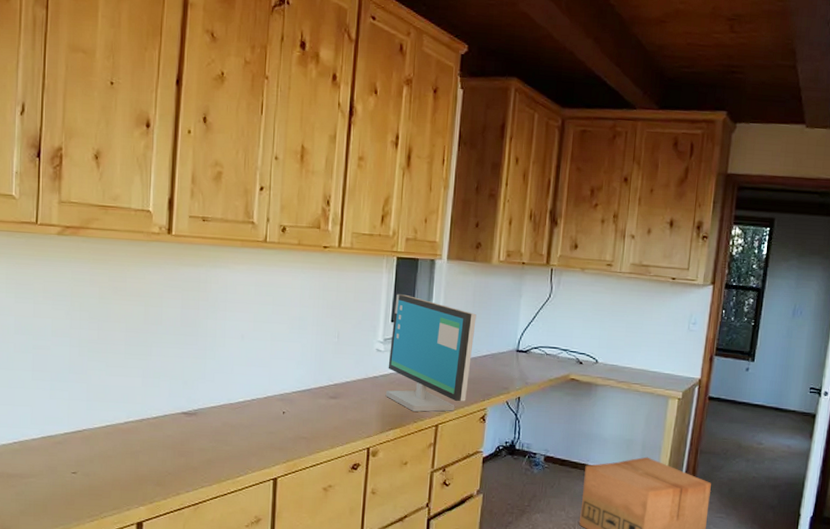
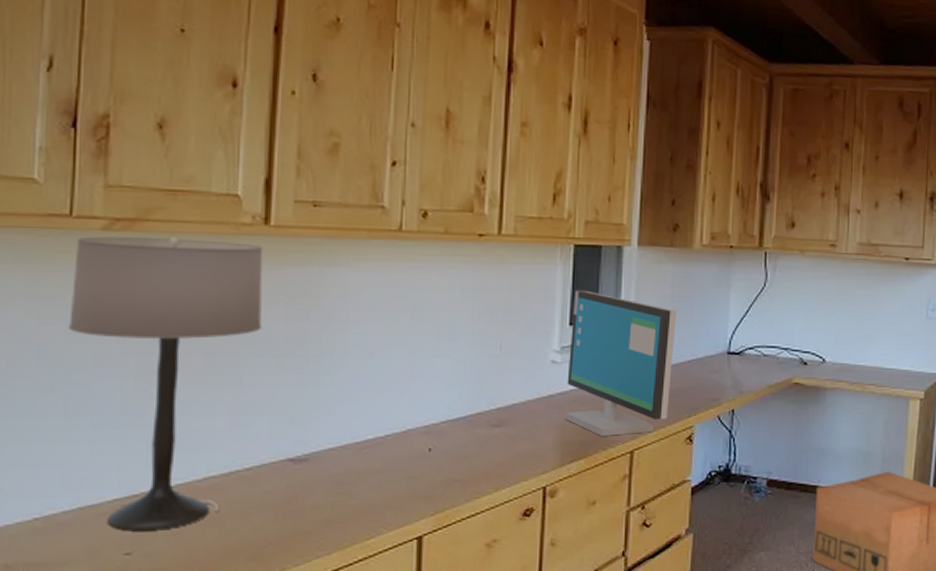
table lamp: none [34,239,167,458] -> present [67,236,263,531]

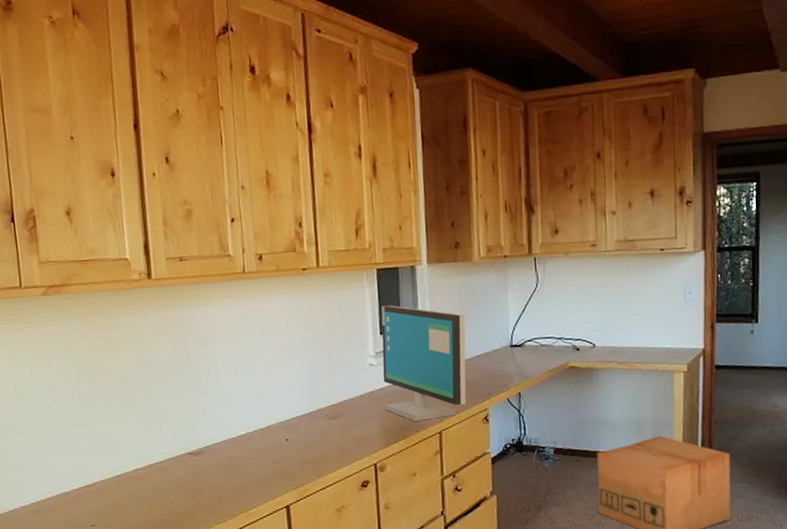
table lamp: present [67,236,263,531] -> none [27,294,158,510]

